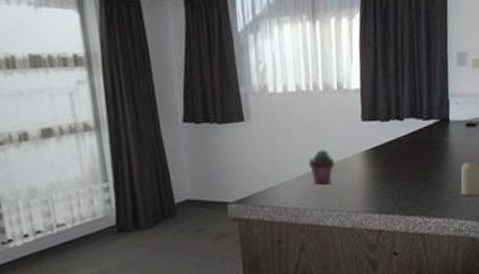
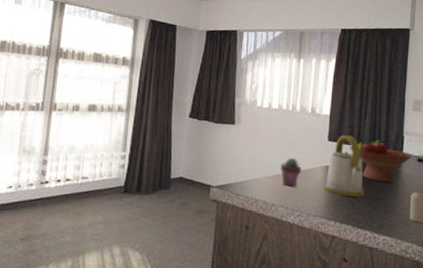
kettle: none [363,109,409,183] -> present [324,134,364,197]
fruit bowl: none [387,109,461,159] -> present [349,138,413,182]

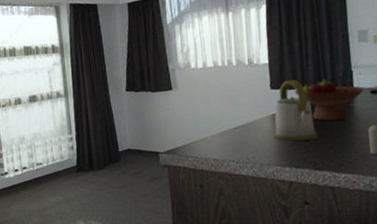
potted succulent: present [280,157,301,187] -> none [225,112,248,141]

